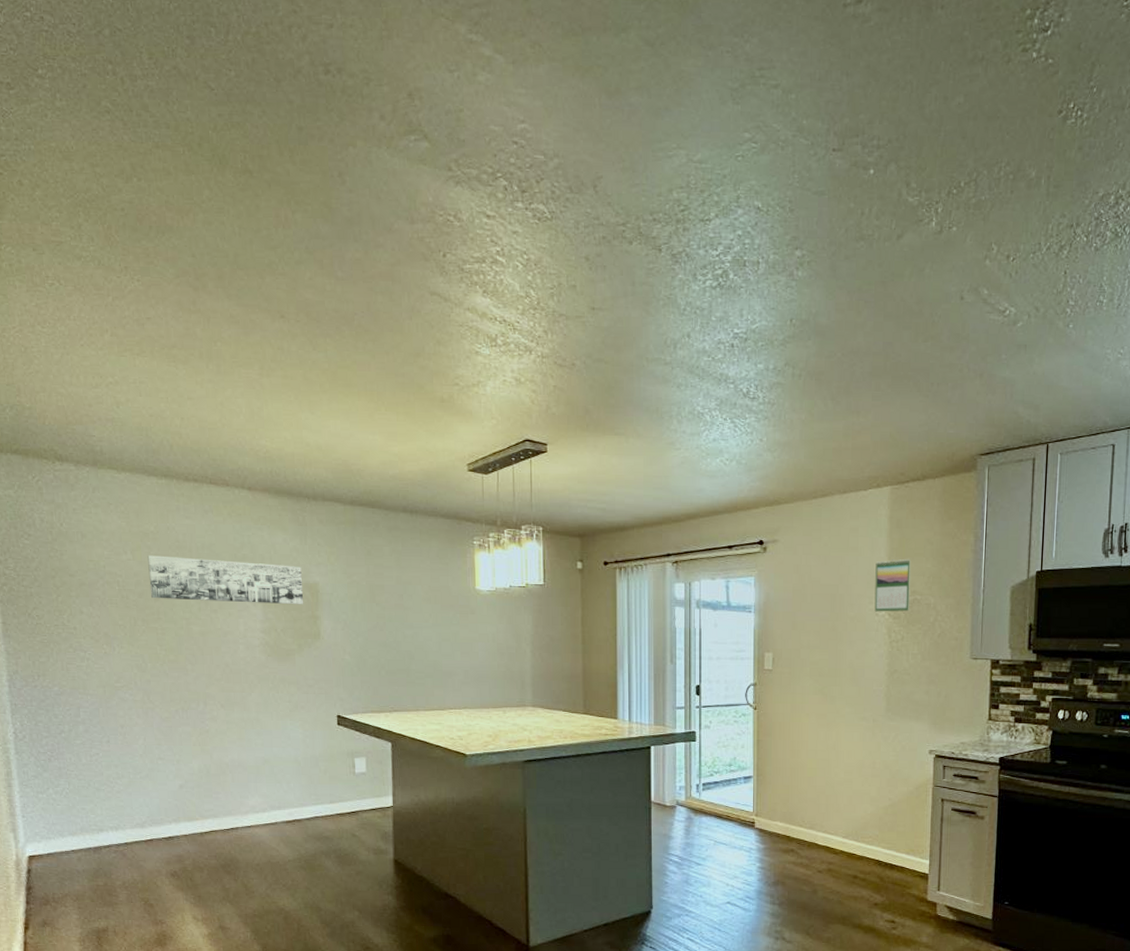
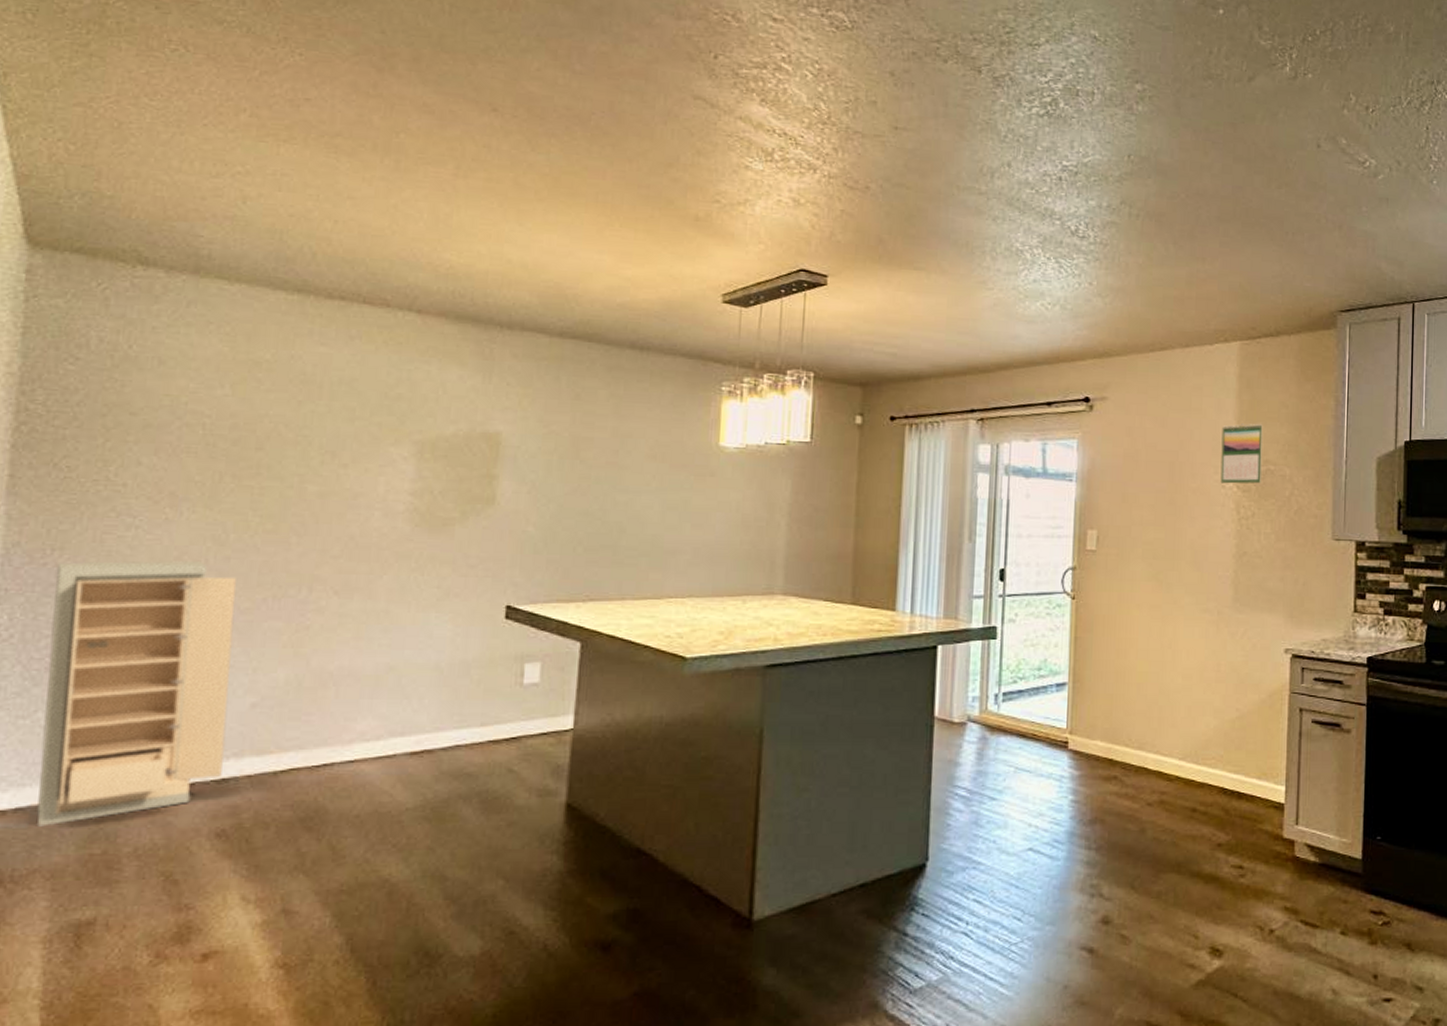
storage cabinet: none [43,683,168,866] -> present [36,561,237,827]
wall art: present [147,555,304,605] -> none [251,390,480,461]

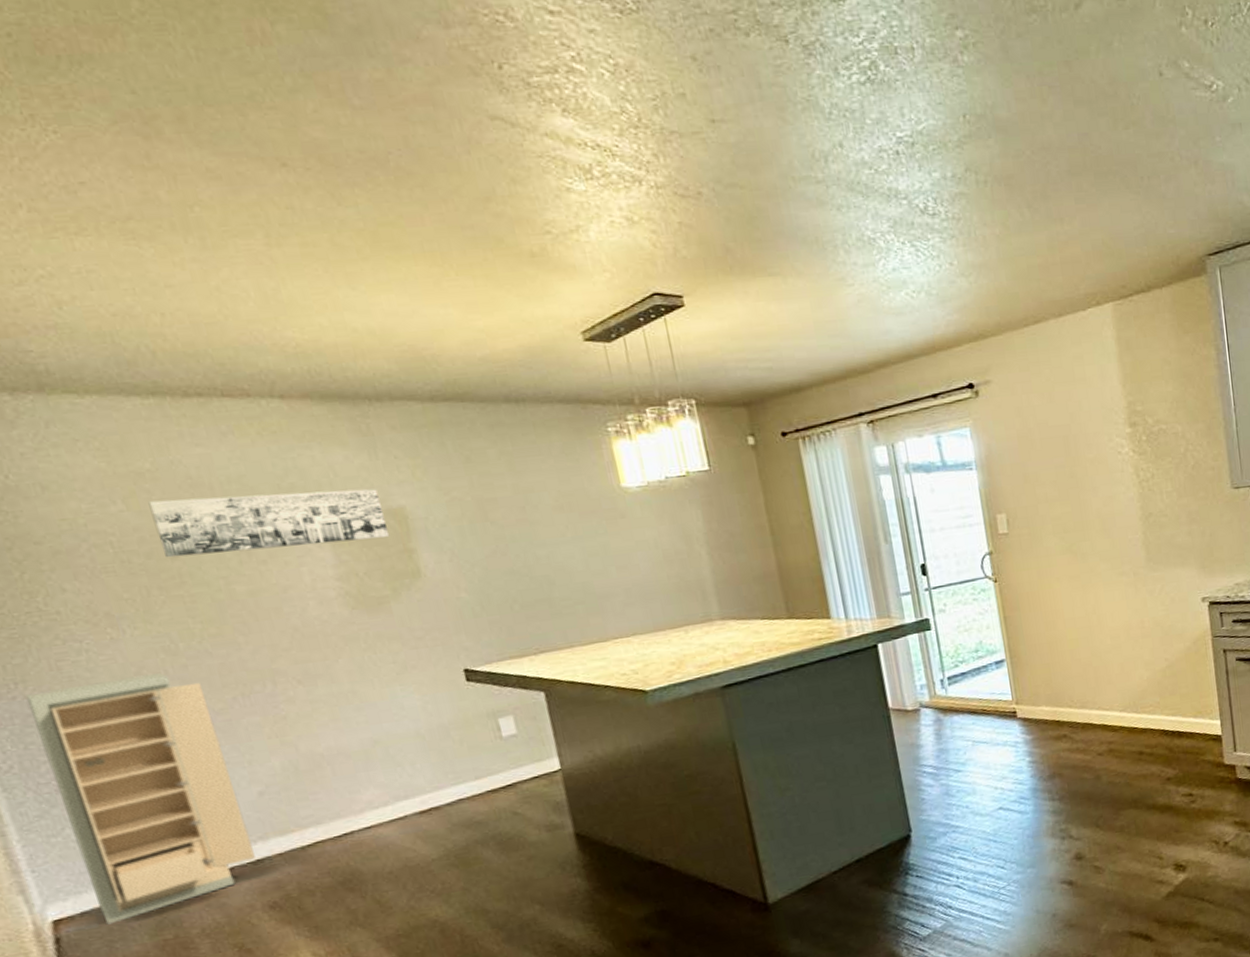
wall art: none [251,390,480,461] -> present [148,489,390,558]
calendar: present [1220,423,1263,484] -> none [1109,384,1155,450]

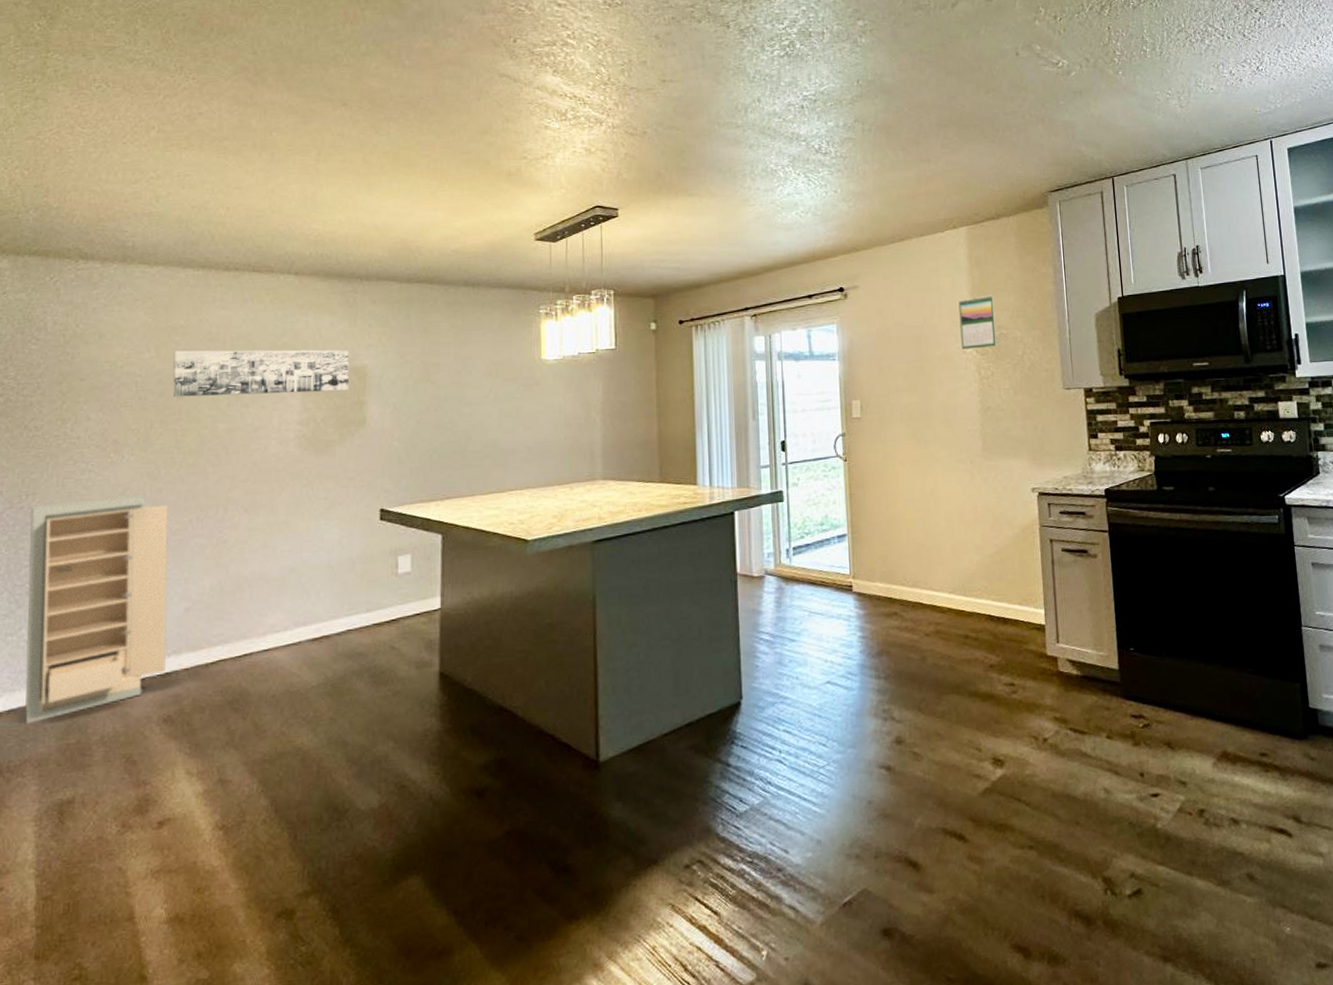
calendar: none [1109,384,1155,450] -> present [958,294,996,350]

